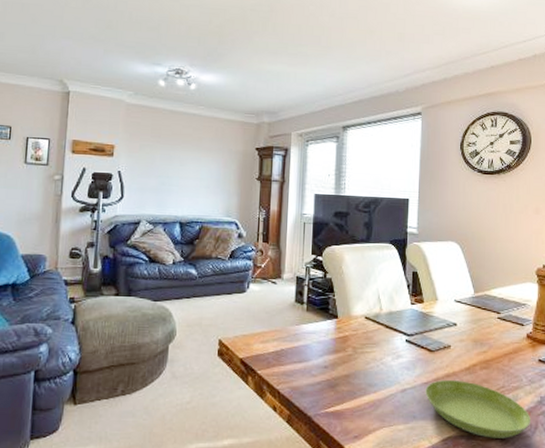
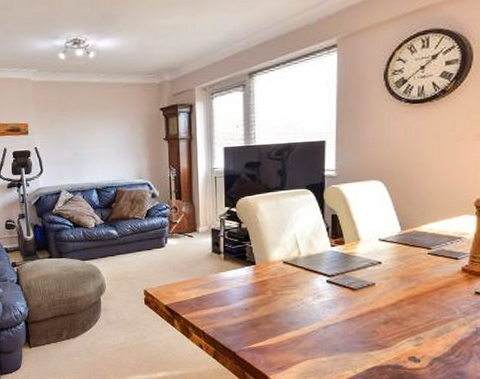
saucer: present [425,380,532,438] -> none [348,316,465,367]

